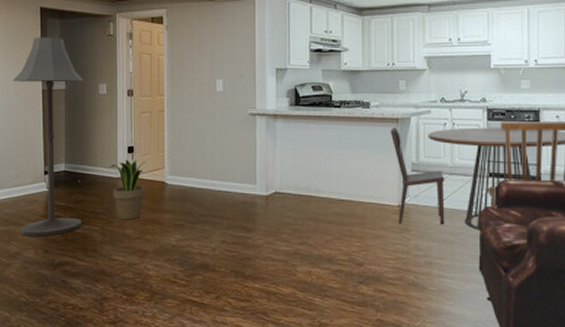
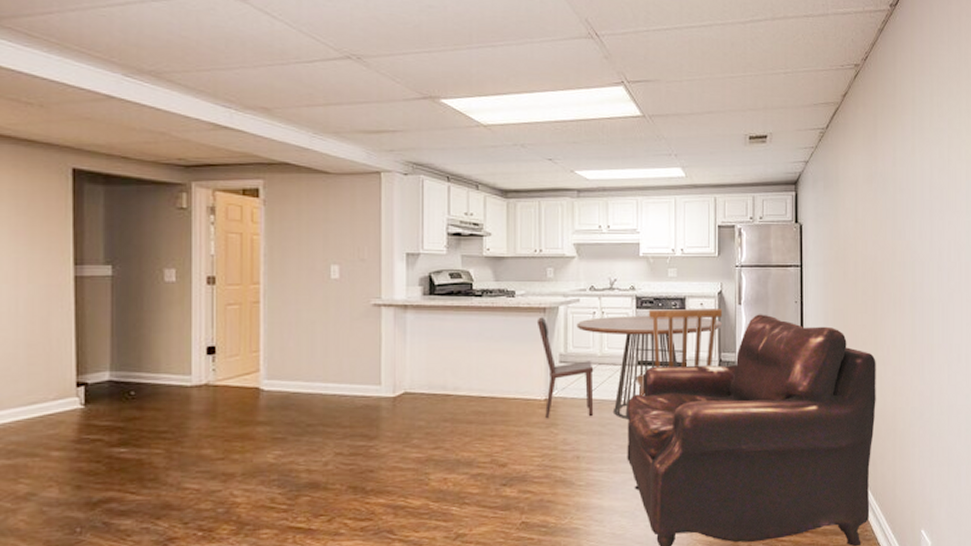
floor lamp: present [13,37,84,237] -> none [25,207,142,470]
potted plant: present [109,160,146,220] -> none [179,363,233,438]

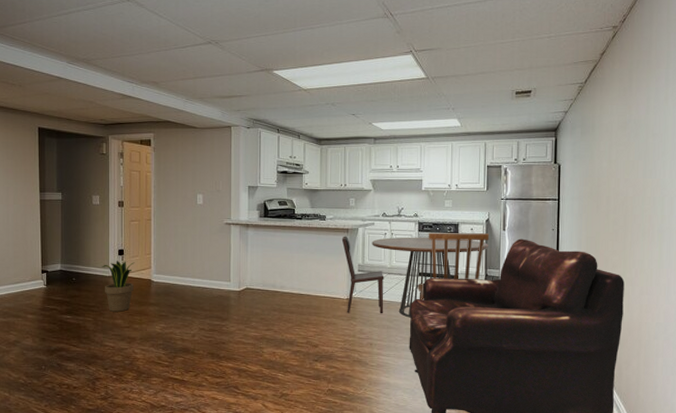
potted plant: none [179,363,233,438] -> present [101,261,135,312]

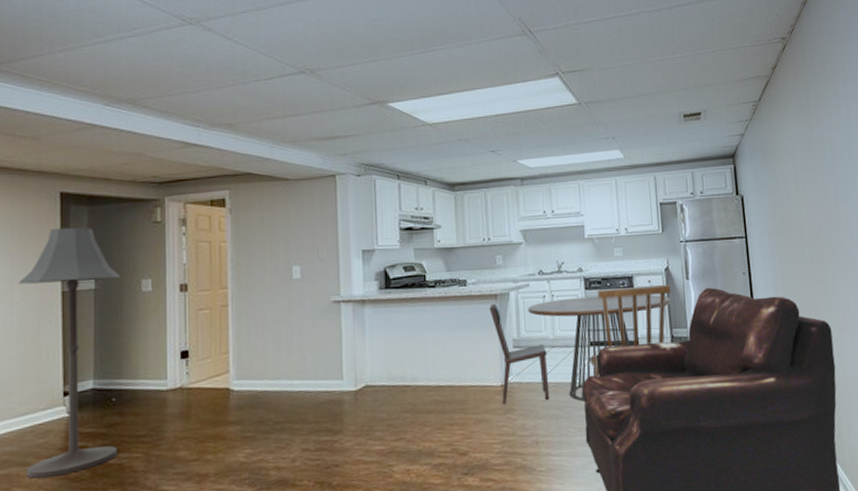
floor lamp: none [12,153,79,327] -> present [19,227,121,479]
potted plant: present [101,261,135,312] -> none [156,366,205,440]

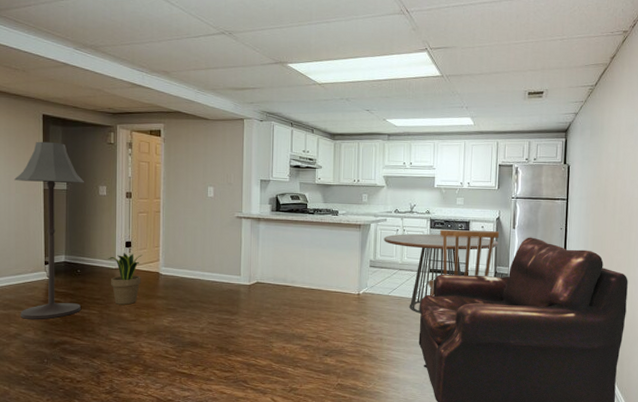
potted plant: none [156,366,205,440] -> present [108,253,143,305]
dining chair: present [489,303,550,405] -> none [353,231,396,310]

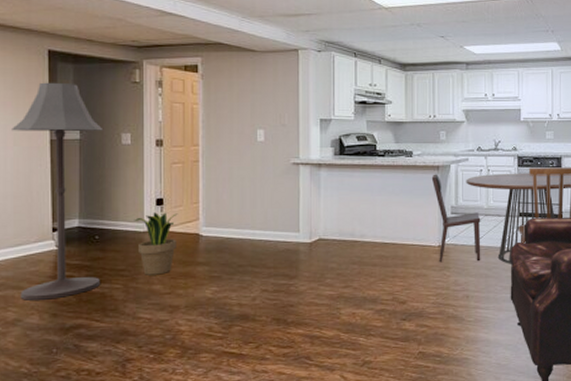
dining chair: none [353,231,396,310] -> present [431,174,481,263]

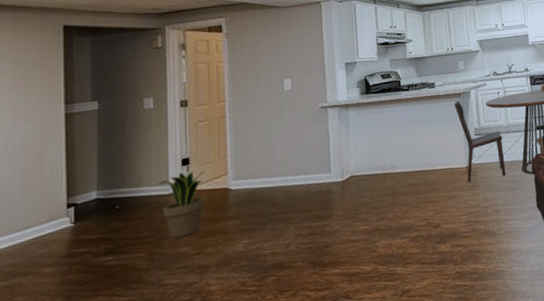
floor lamp: present [12,82,104,300] -> none [22,55,124,287]

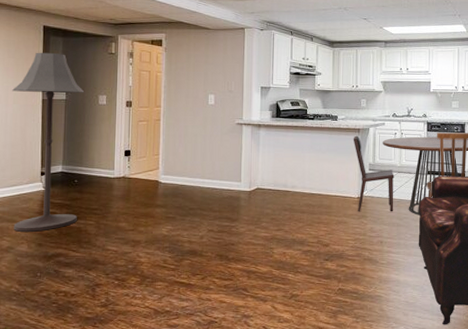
floor lamp: none [22,55,124,287] -> present [12,52,85,232]
potted plant: present [158,171,205,239] -> none [106,162,142,214]

